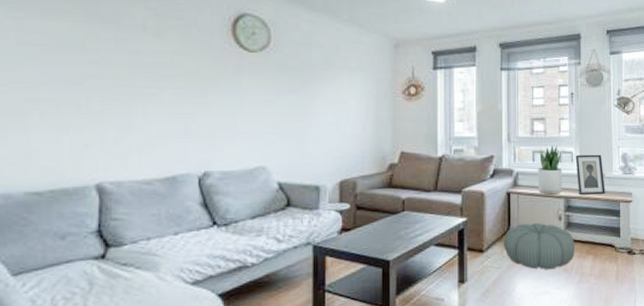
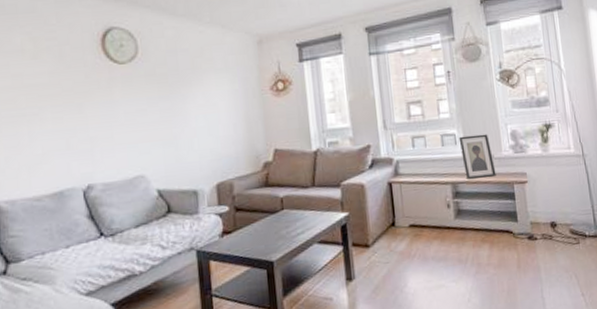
pouf: present [504,223,575,269] -> none [389,212,469,262]
planter: present [537,145,562,195] -> none [418,128,448,182]

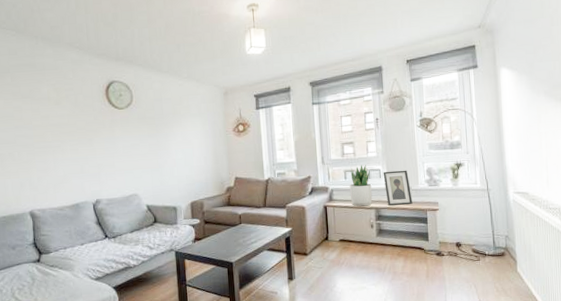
planter: none [418,128,448,182] -> present [349,164,373,207]

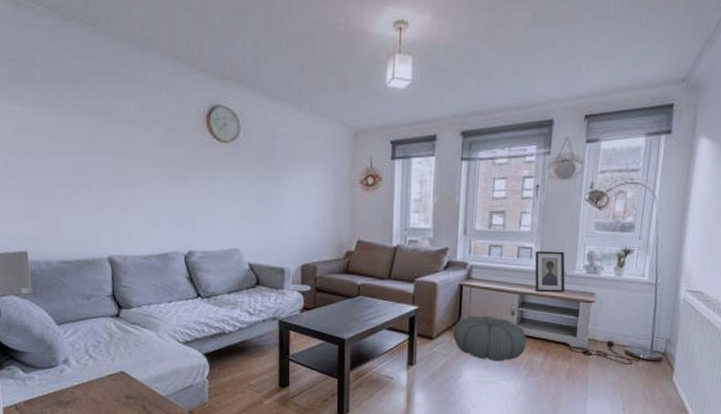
pouf: none [324,230,387,269] -> present [453,316,526,361]
planter: present [349,164,373,207] -> none [492,240,520,290]

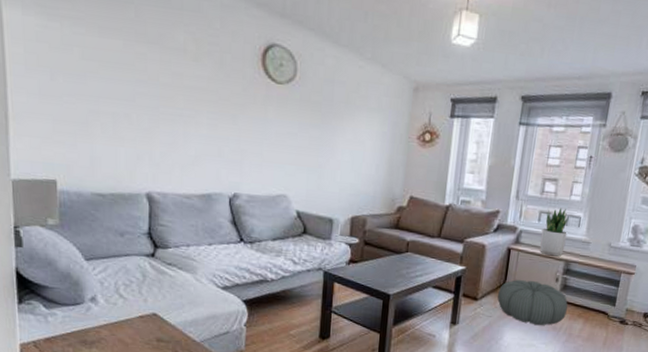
planter: none [492,240,520,290] -> present [539,207,569,257]
picture frame: present [534,251,566,292] -> none [580,220,611,263]

